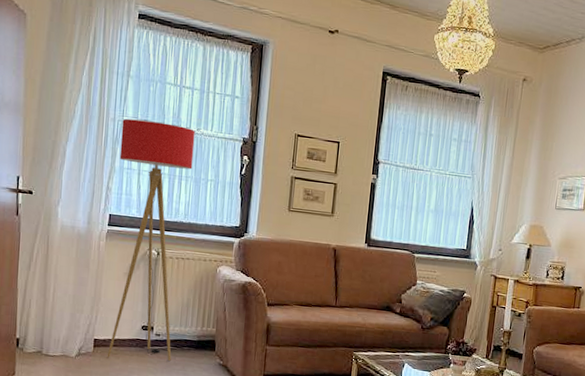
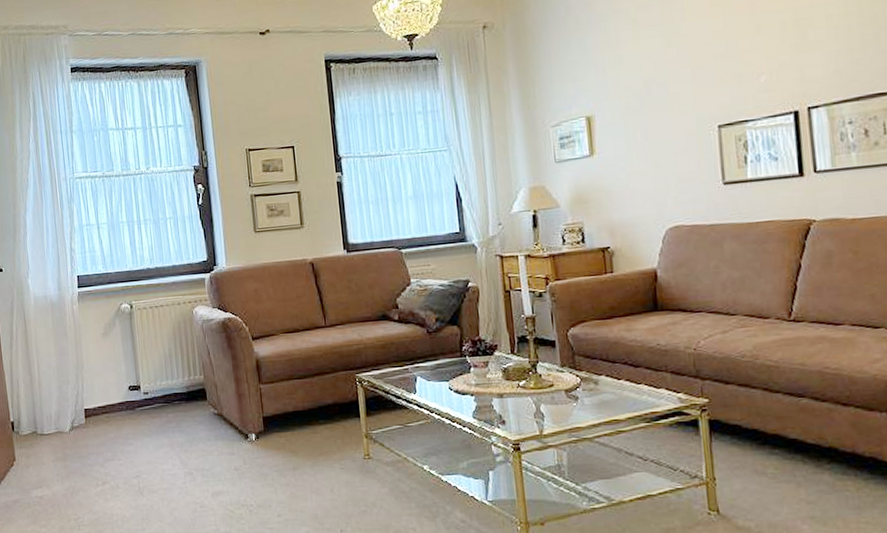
floor lamp: present [107,118,195,362] -> none [73,169,164,426]

